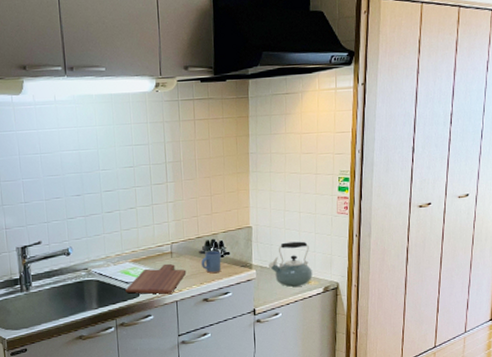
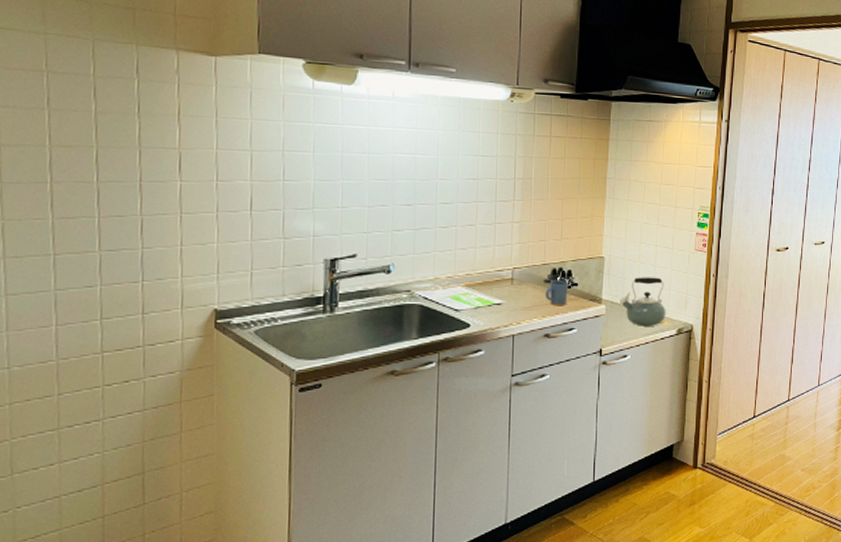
cutting board: present [125,263,187,294] -> none [454,291,528,326]

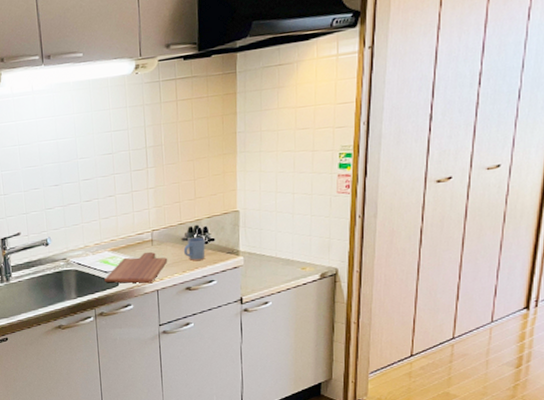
cutting board: none [454,291,528,326] -> present [104,251,168,284]
kettle: present [620,277,666,326] -> none [258,224,308,274]

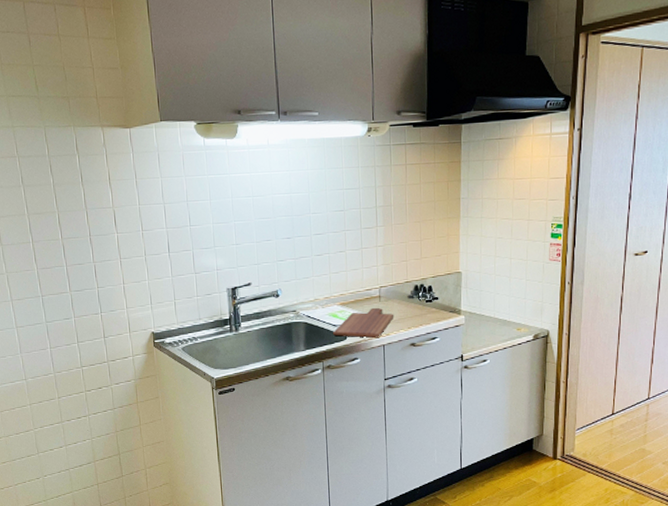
mug: present [183,237,206,261] -> none [409,295,430,319]

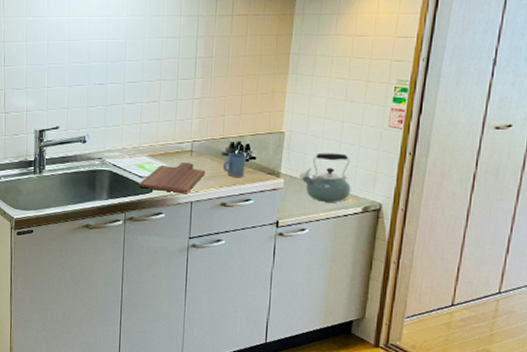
mug: none [409,295,430,319] -> present [222,153,246,178]
kettle: none [478,288,522,334] -> present [299,153,351,203]

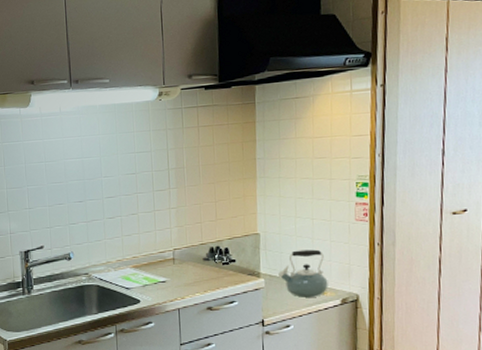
cutting board: present [138,162,206,193] -> none [126,270,189,301]
mug: present [222,153,246,178] -> none [204,257,227,282]

